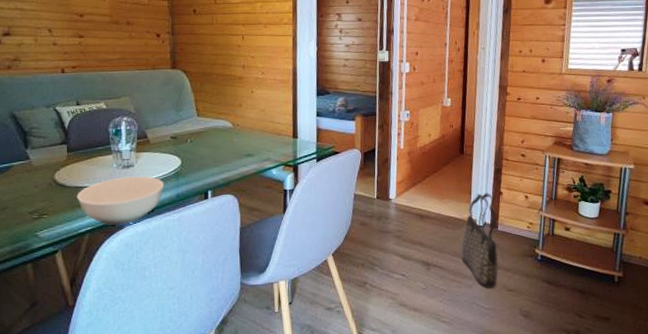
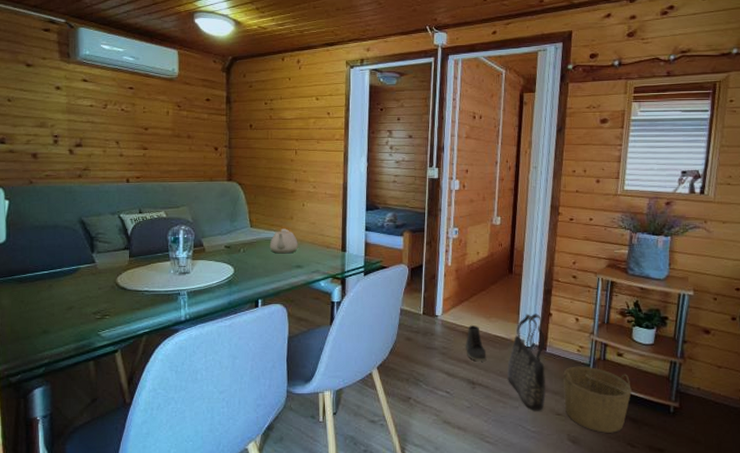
bowl: present [77,176,164,225] -> none [136,282,218,328]
teapot: none [218,116,248,143] -> present [269,228,298,254]
sneaker: none [419,207,441,243] -> present [465,325,487,362]
basket: none [514,242,579,306] -> present [563,366,632,433]

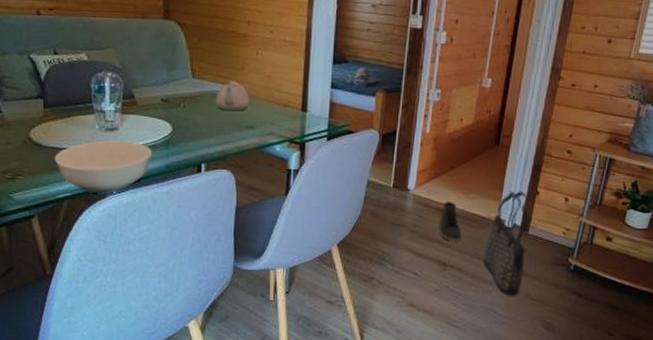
bowl: none [136,282,218,328] -> present [54,140,153,193]
basket: present [563,366,632,433] -> none [542,249,617,320]

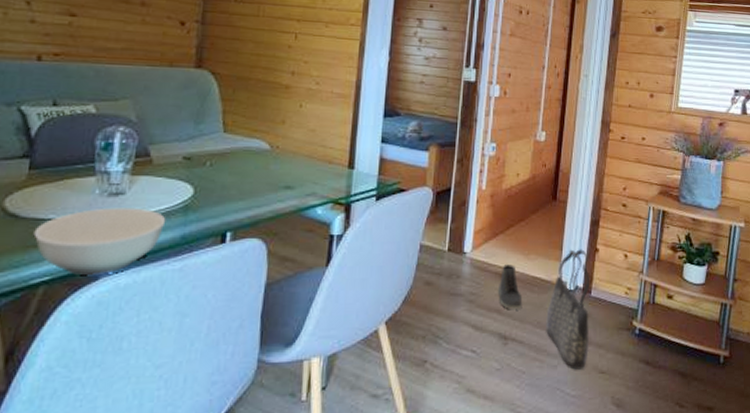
teapot: present [215,81,250,111] -> none [248,135,290,170]

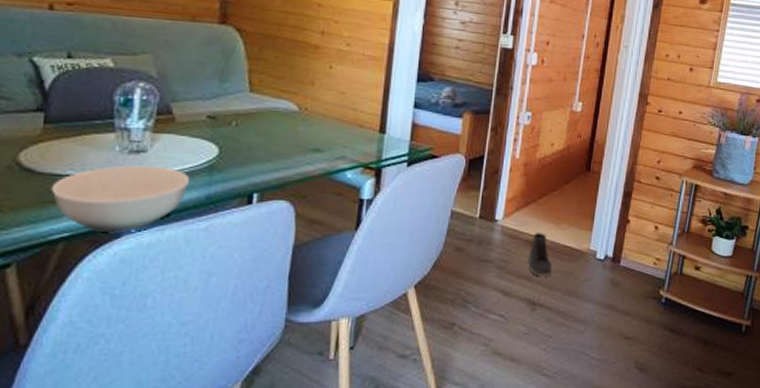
tote bag: present [546,249,590,370] -> none [574,220,620,335]

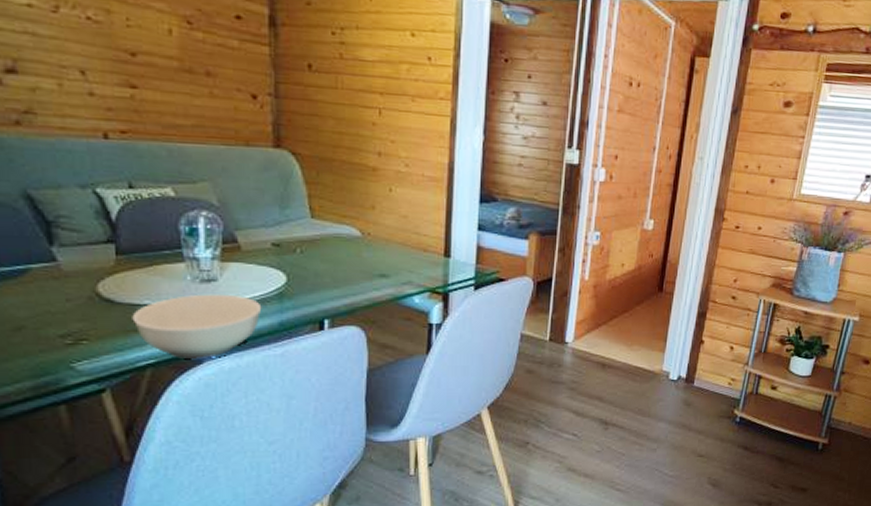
sneaker: present [527,233,552,277] -> none [599,355,624,398]

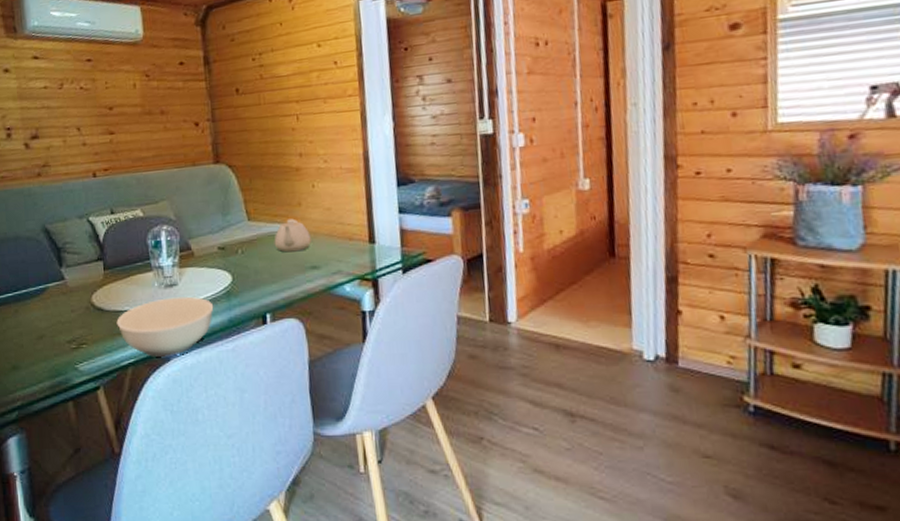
teapot: none [340,221,382,258] -> present [274,218,311,253]

